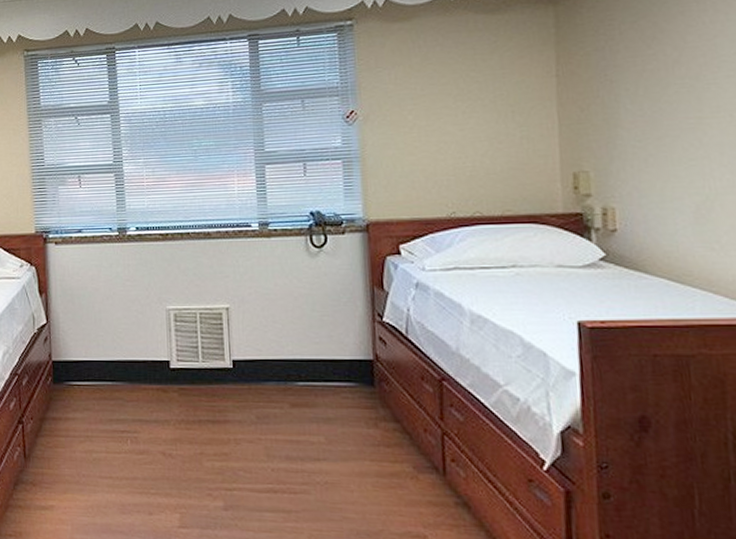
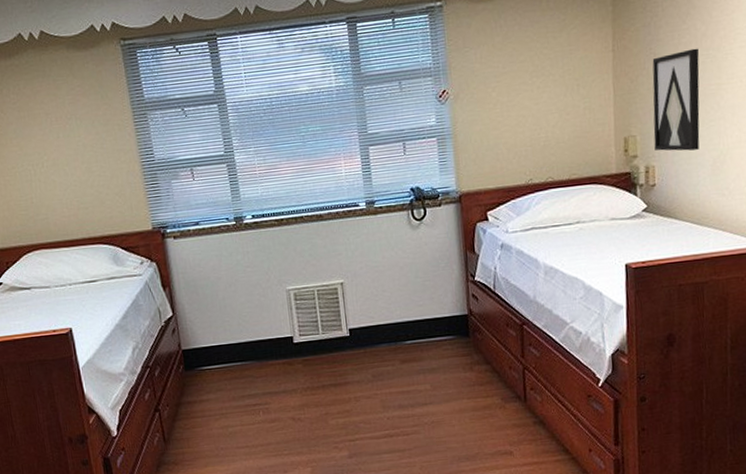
wall art: none [608,76,676,193] -> present [652,48,700,151]

